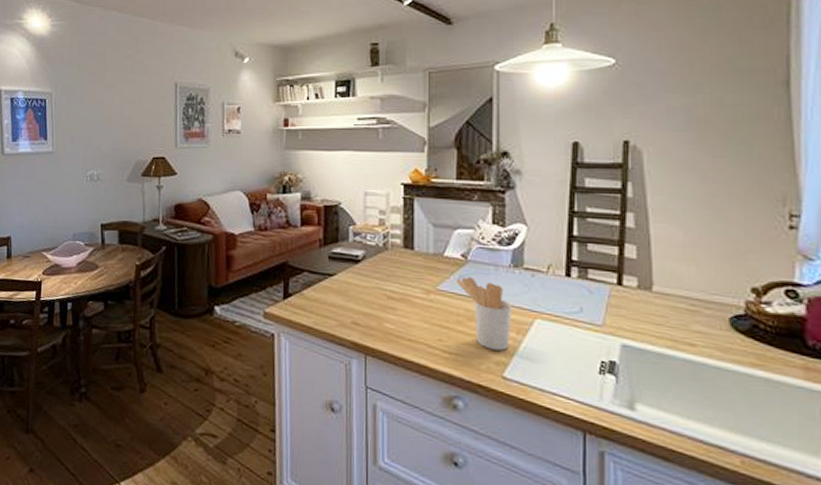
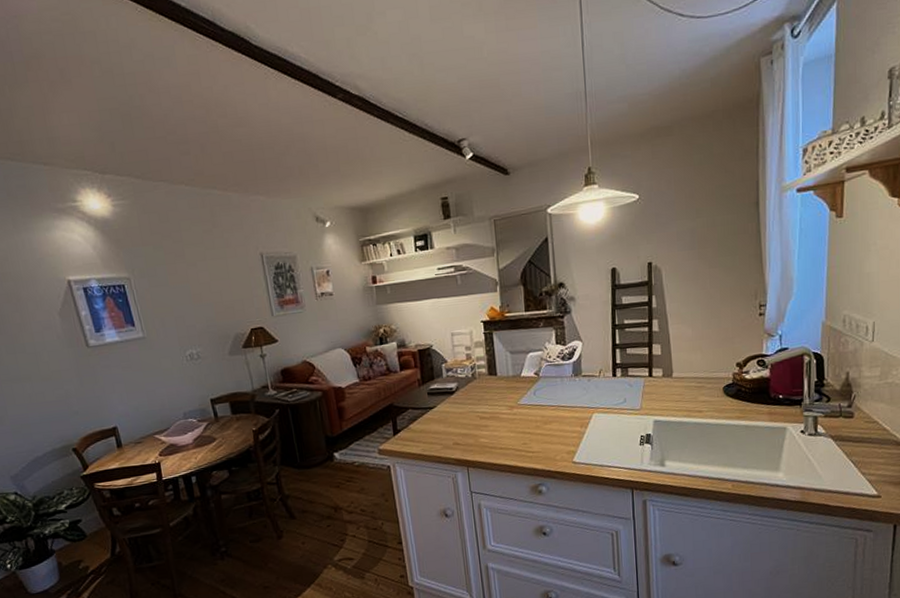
utensil holder: present [456,277,513,351] -> none [532,389,577,443]

